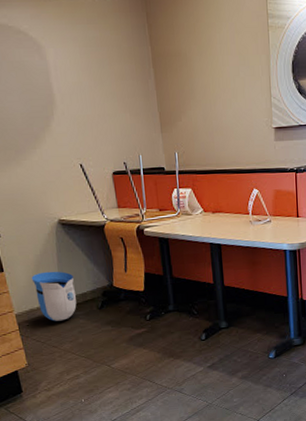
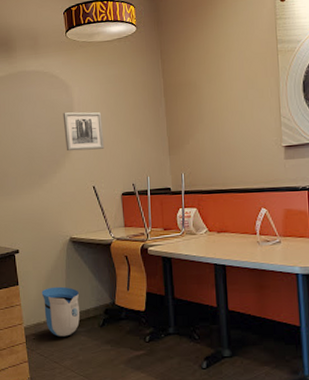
wall art: none [37,77,90,124] -> present [63,112,105,152]

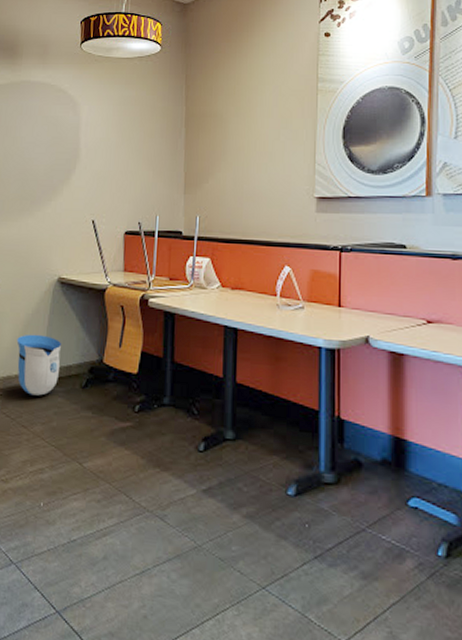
wall art: present [63,112,105,152] -> none [66,132,112,178]

